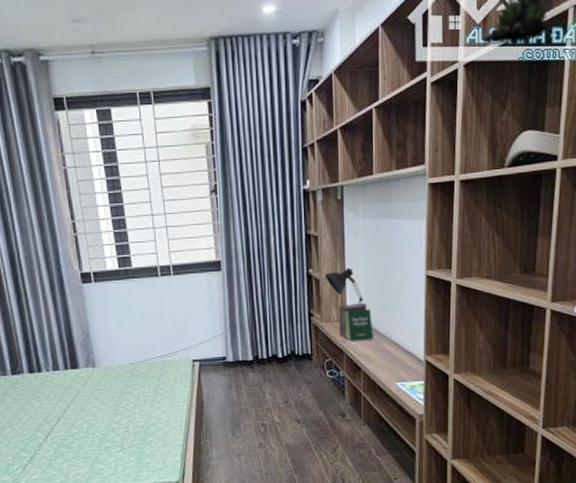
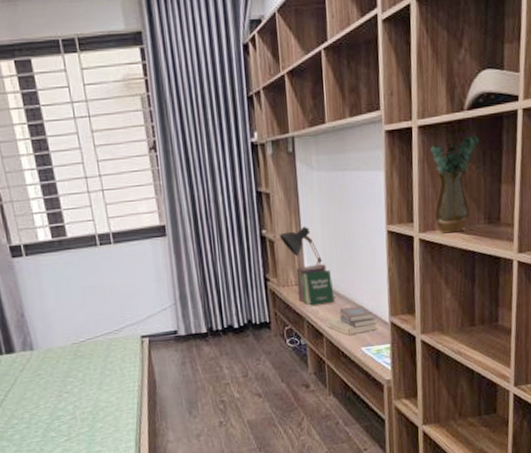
books: none [365,344,412,371] -> present [327,306,377,336]
vase: none [470,188,519,281] -> present [430,132,480,234]

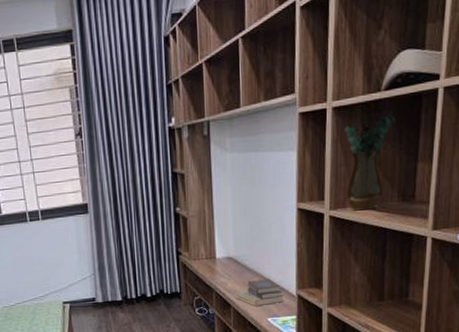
desk lamp: present [279,226,323,266] -> none [192,204,233,241]
books: present [296,264,335,306] -> none [207,239,243,278]

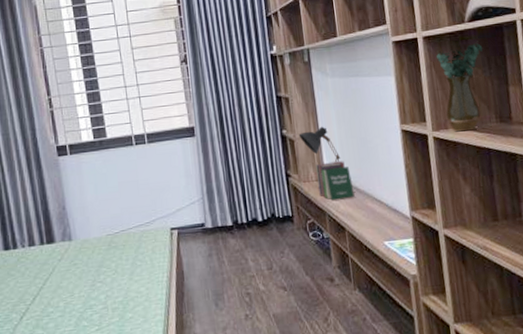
desk lamp: none [192,204,233,241] -> present [298,126,341,163]
books: none [207,239,243,278] -> present [316,161,355,201]
books: present [235,279,284,307] -> none [348,200,399,230]

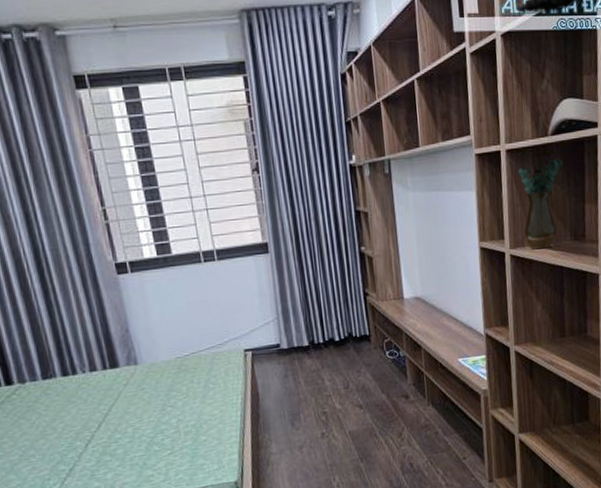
desk lamp: present [298,126,341,163] -> none [377,243,420,281]
books: present [316,161,355,201] -> none [394,279,432,319]

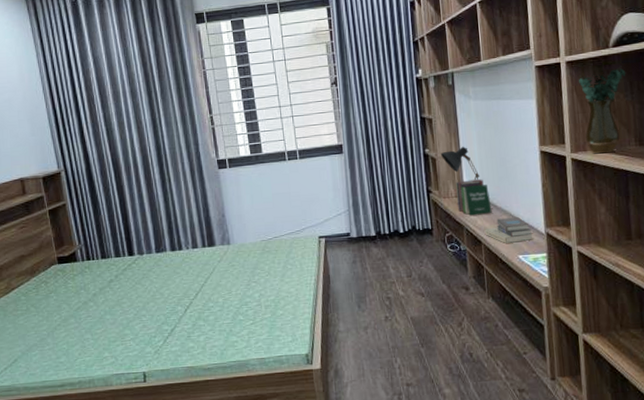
desk lamp: none [377,243,420,281] -> present [440,146,480,181]
books: none [394,279,432,319] -> present [456,179,492,216]
books: none [425,318,473,348] -> present [485,217,533,244]

